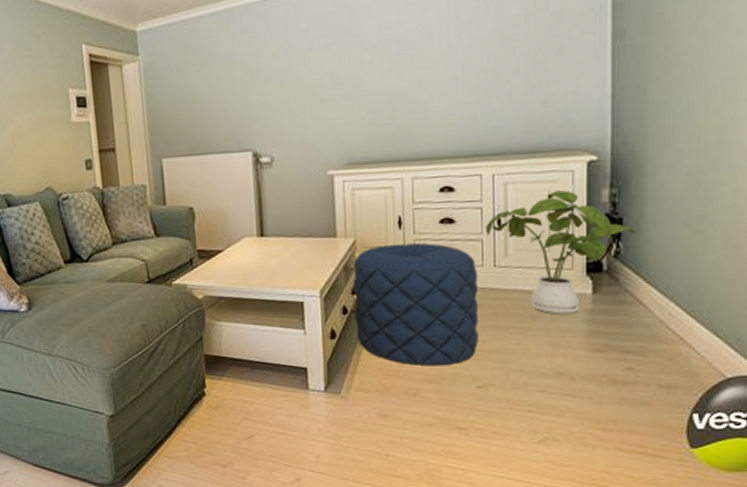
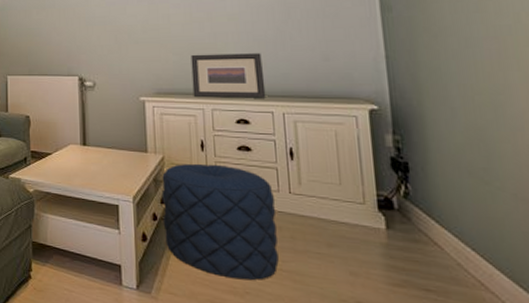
picture frame: none [389,103,475,165] -> present [191,53,266,98]
house plant: present [485,190,636,315] -> none [279,132,423,246]

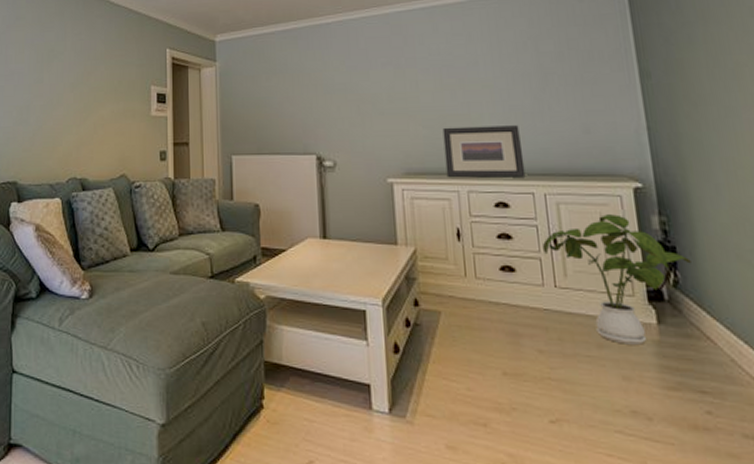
pouf: present [161,163,279,280] -> none [414,256,547,394]
house plant: none [279,132,423,246] -> present [542,214,691,345]

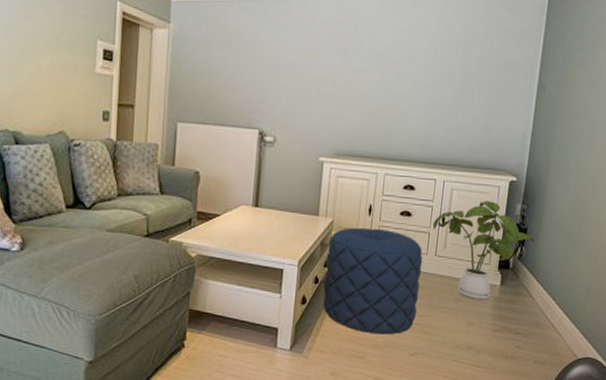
pouf: none [414,256,547,394] -> present [323,227,423,335]
picture frame: present [442,125,526,178] -> none [370,115,437,166]

